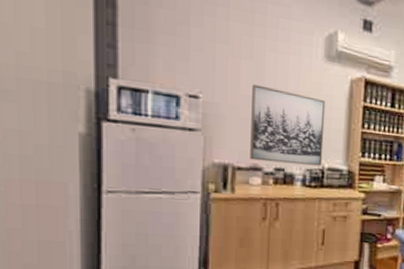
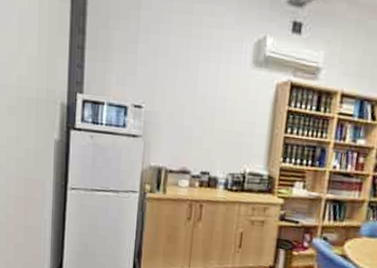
wall art: present [250,84,326,167] -> none [180,93,251,171]

